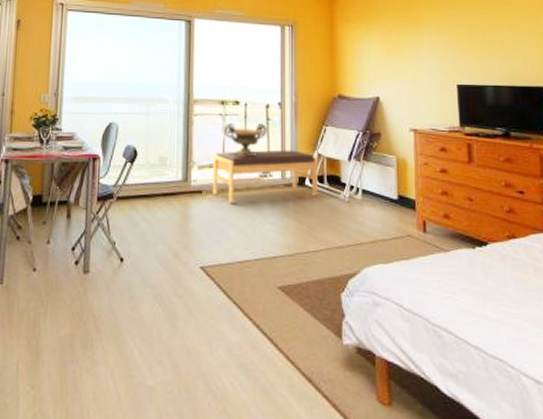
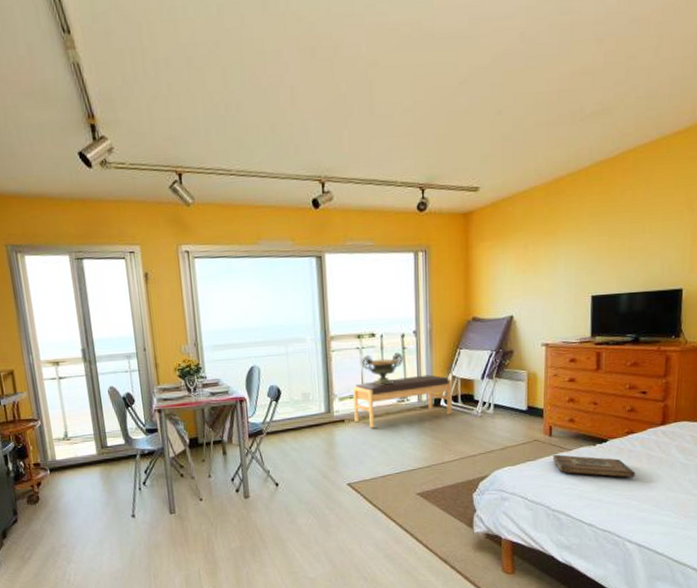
book: none [428,254,523,292] -> present [552,454,635,478]

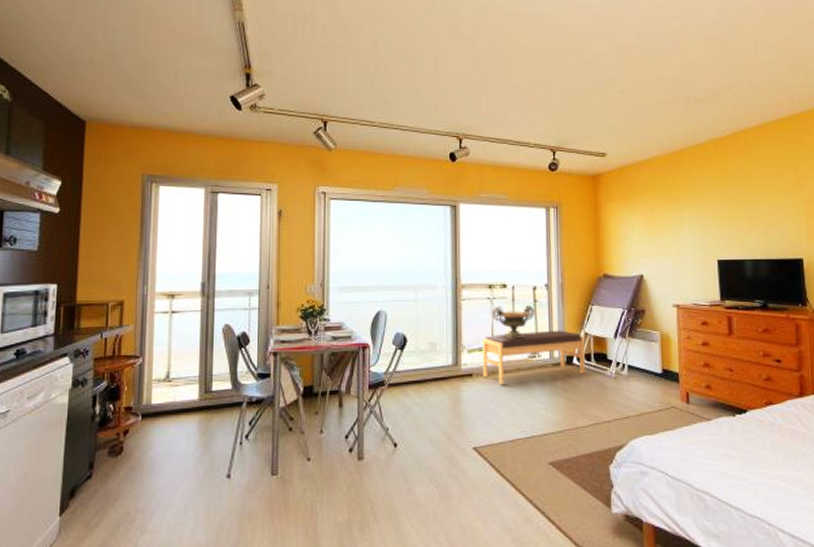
book: present [552,454,635,478] -> none [691,424,780,454]

